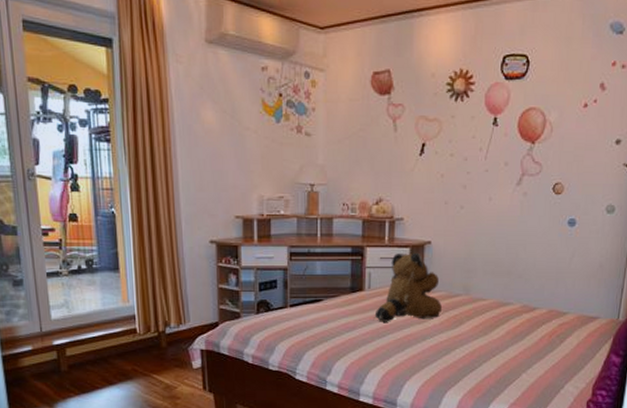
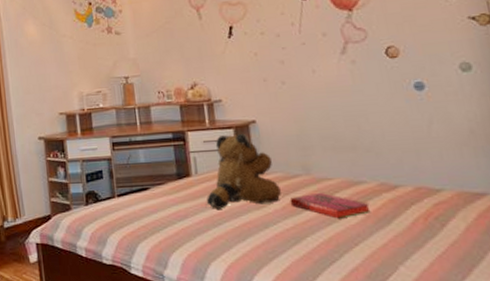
hardback book: none [448,310,511,334] -> present [290,192,371,219]

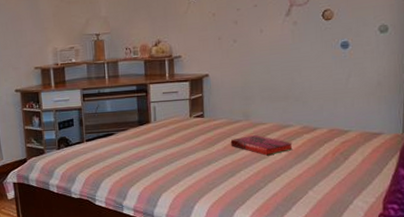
teddy bear: present [205,133,281,209] -> none [160,85,224,150]

